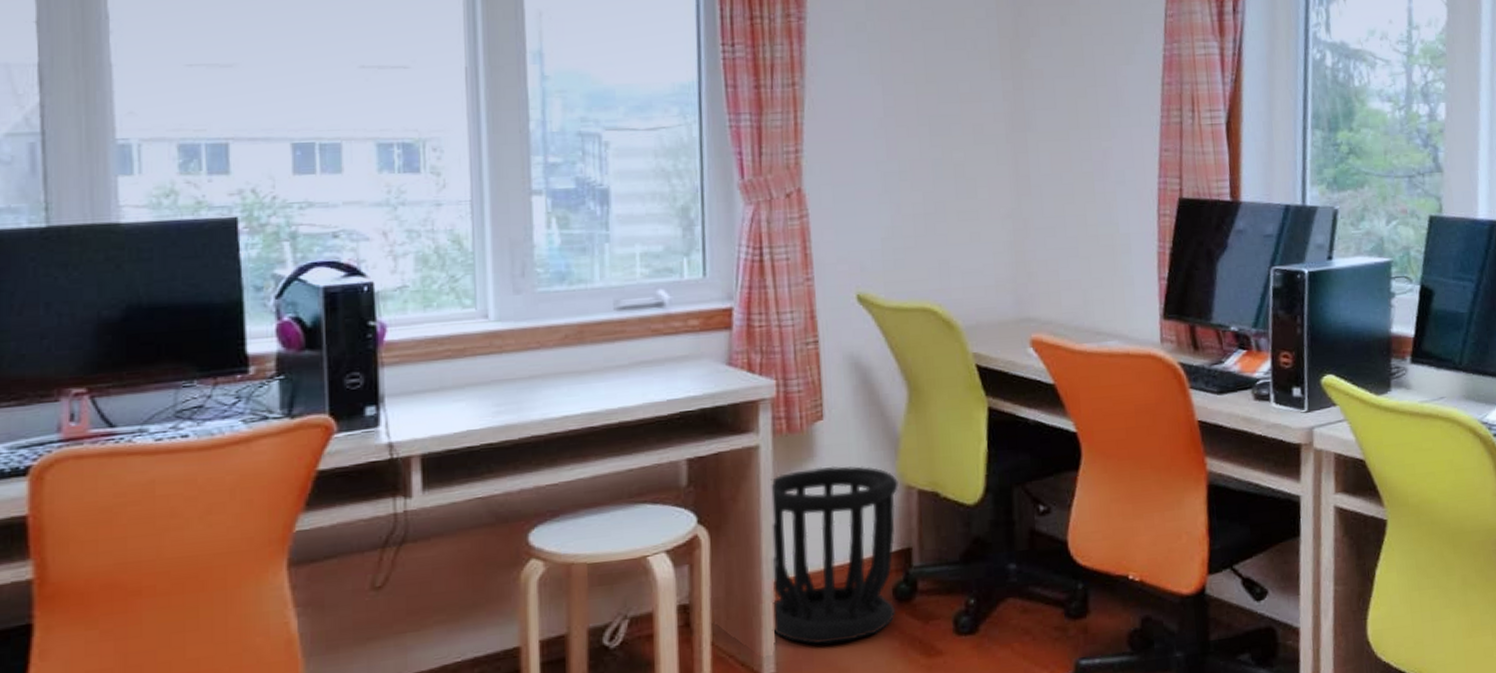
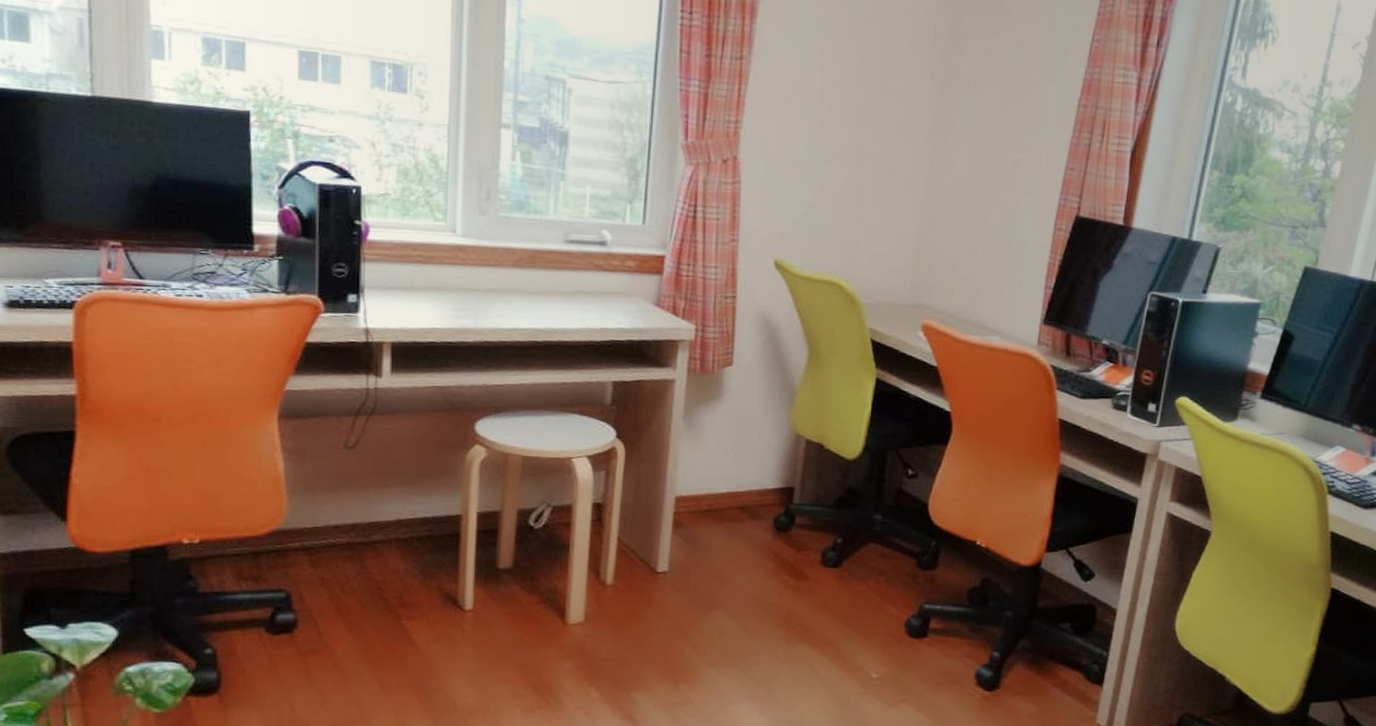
wastebasket: present [770,466,898,644] -> none [668,406,790,556]

